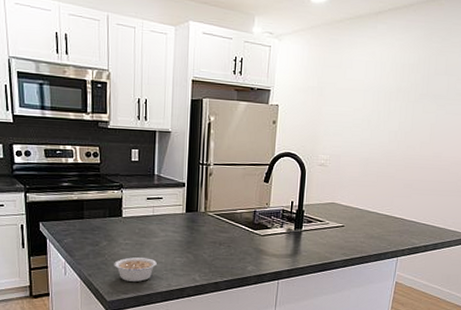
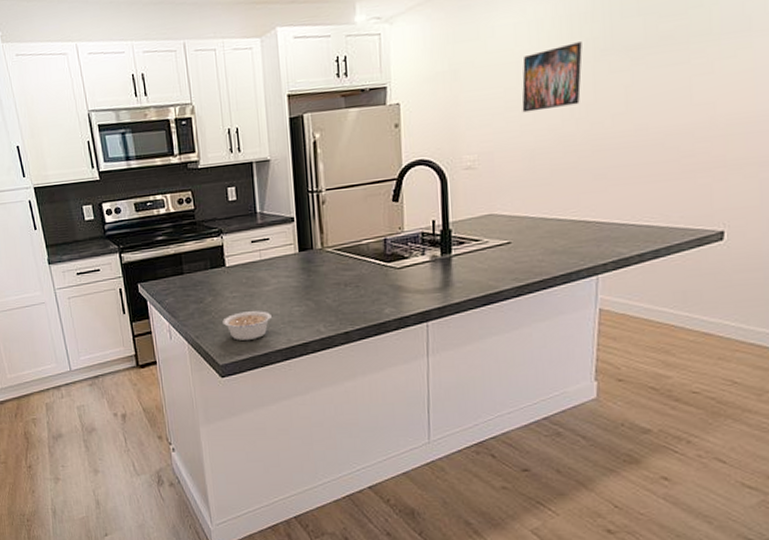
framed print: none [364,85,408,131] -> present [522,42,583,113]

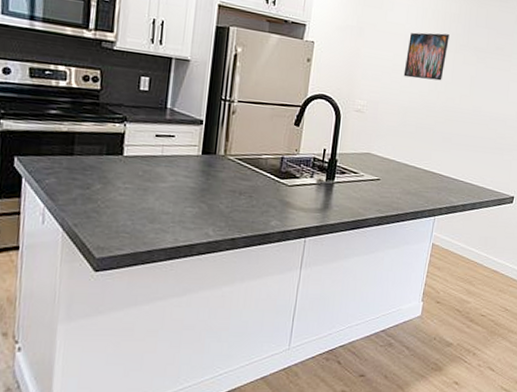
legume: present [222,311,279,340] -> none [108,205,170,235]

